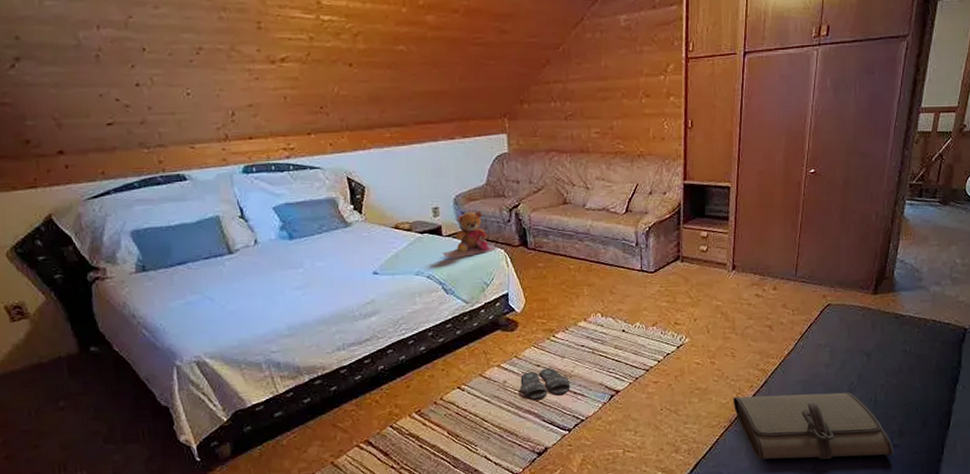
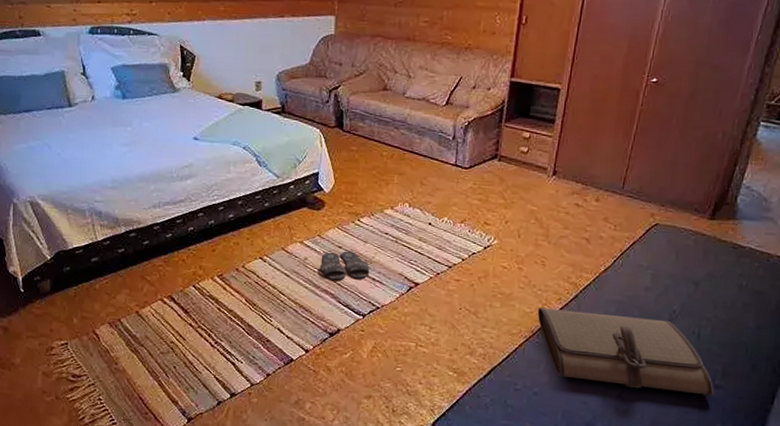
teddy bear: present [442,211,496,260] -> none [260,88,312,134]

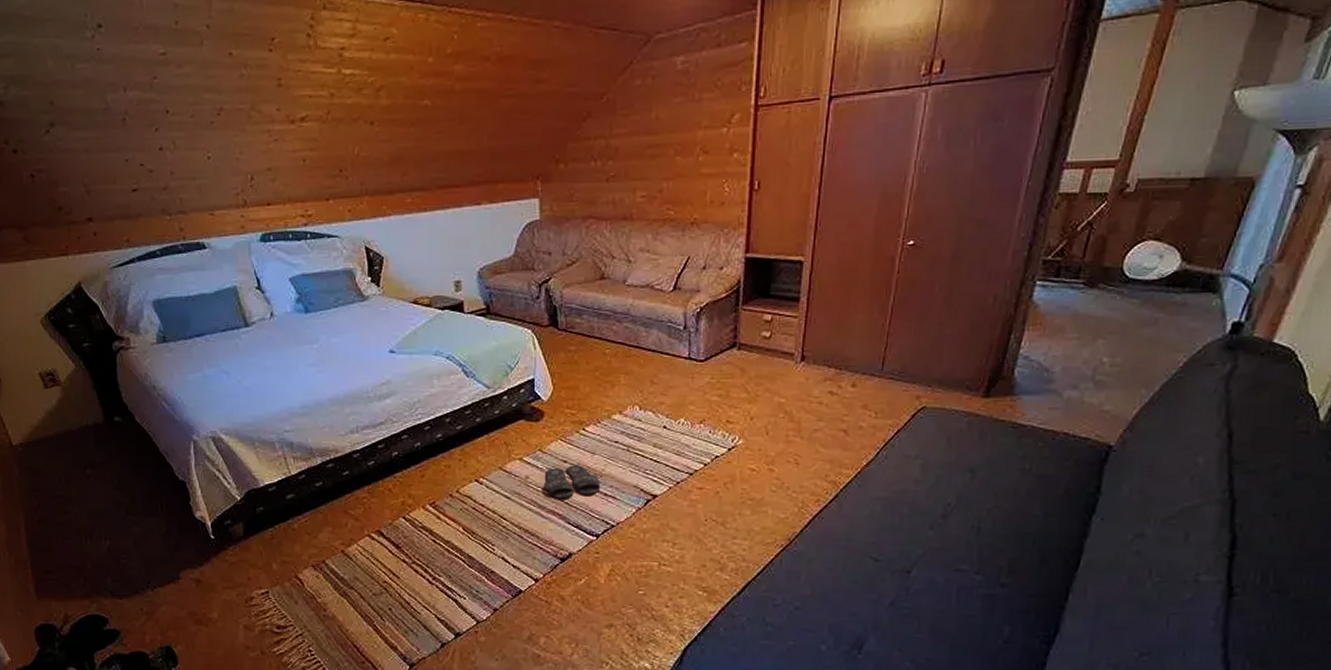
tool roll: present [537,307,714,396] -> none [793,511,1000,596]

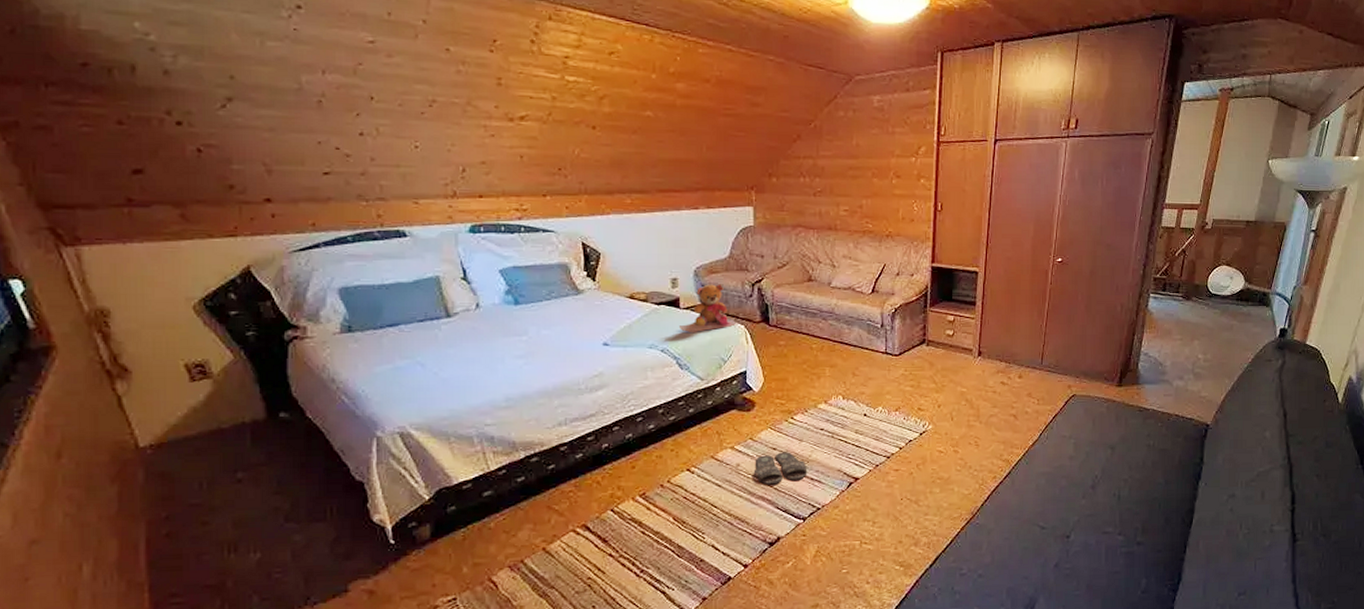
teddy bear: none [463,285,522,339] -> present [678,284,736,334]

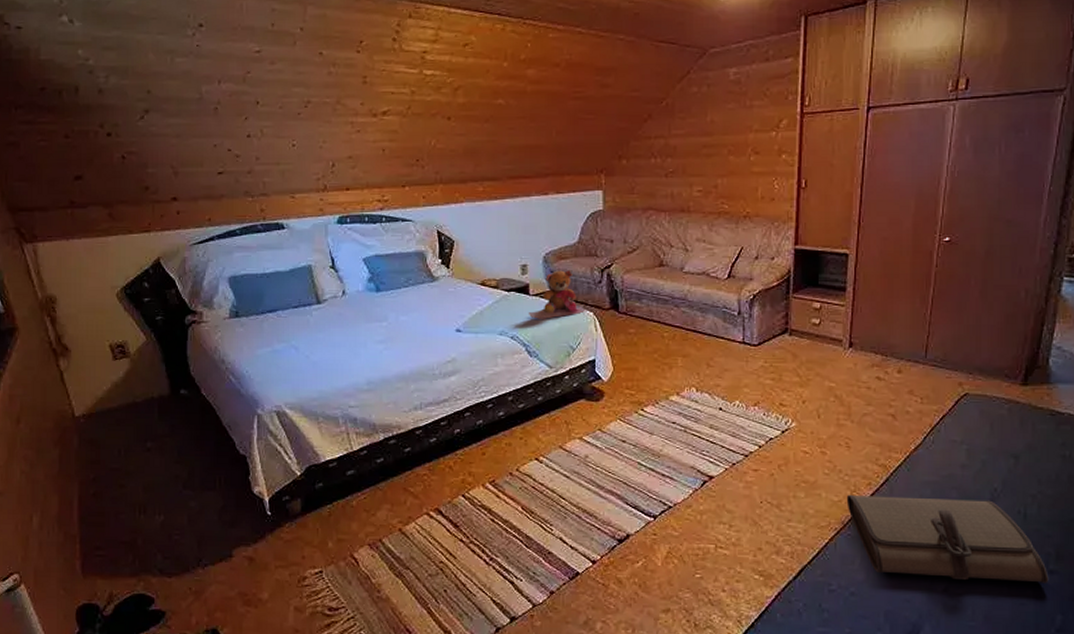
slippers: present [753,452,808,485] -> none [602,445,658,479]
tool roll: none [975,486,1137,556] -> present [846,494,1049,583]

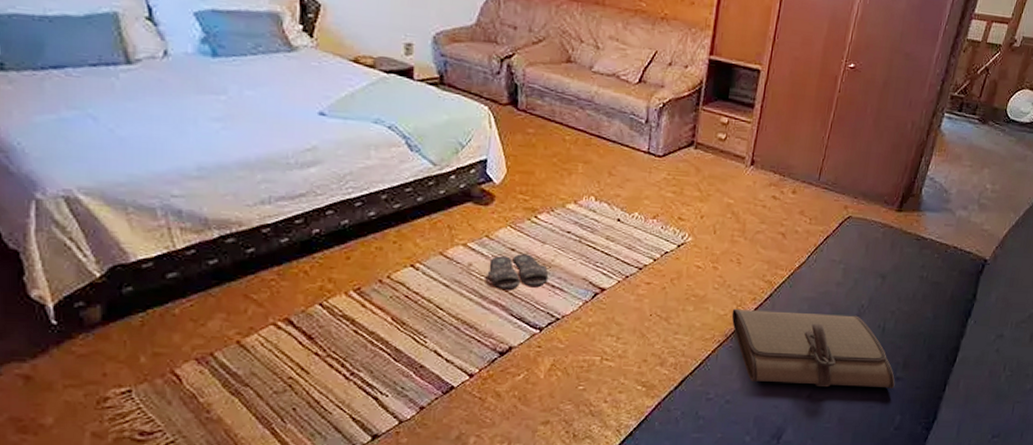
teddy bear: present [528,270,585,320] -> none [410,54,479,111]
slippers: none [602,445,658,479] -> present [487,254,549,290]

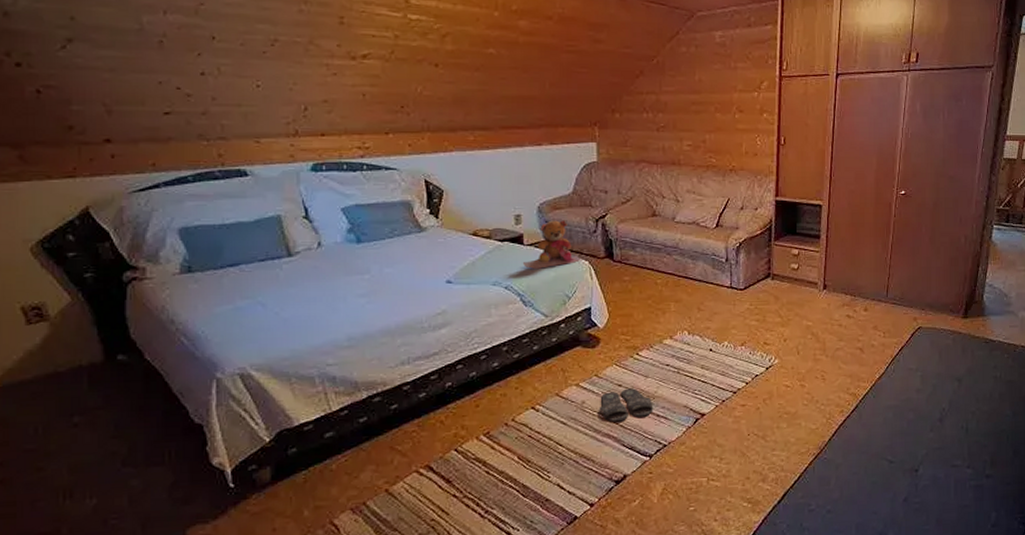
teddy bear: none [410,54,479,111] -> present [522,220,580,270]
tool roll: present [731,308,895,388] -> none [823,419,986,491]

